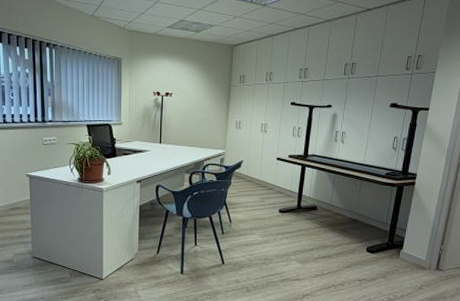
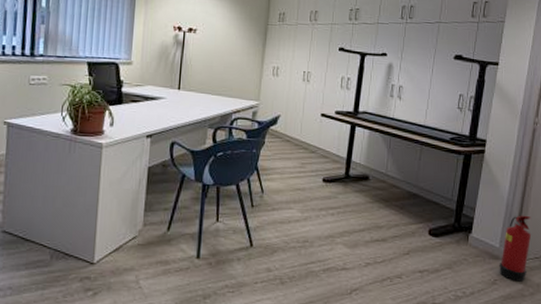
fire extinguisher: none [425,234,454,287] -> present [499,215,532,282]

